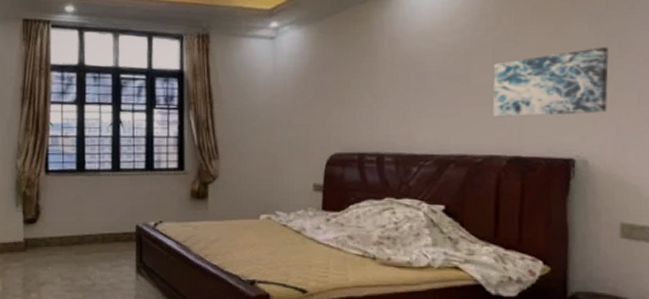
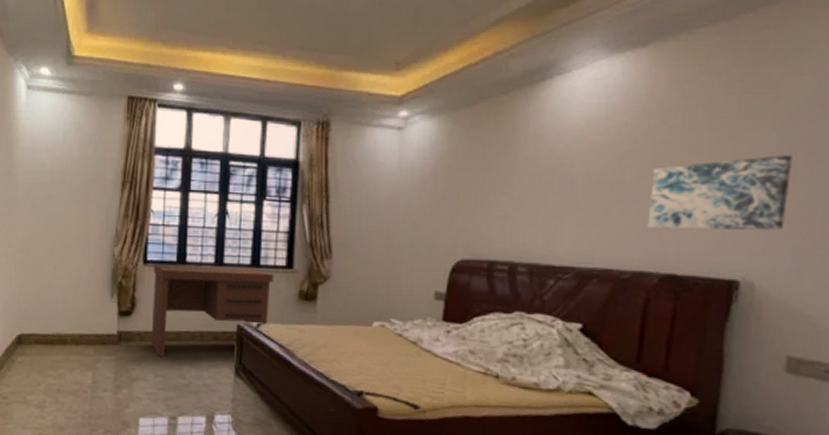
desk: none [55,172,167,260] -> present [151,265,274,357]

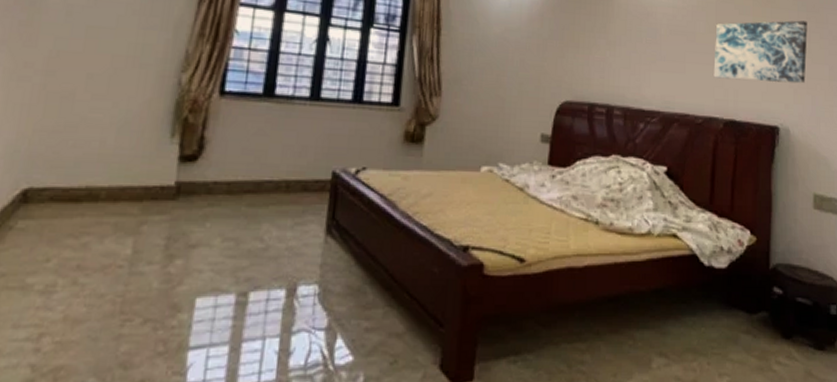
desk: present [151,265,274,357] -> none [220,97,378,214]

